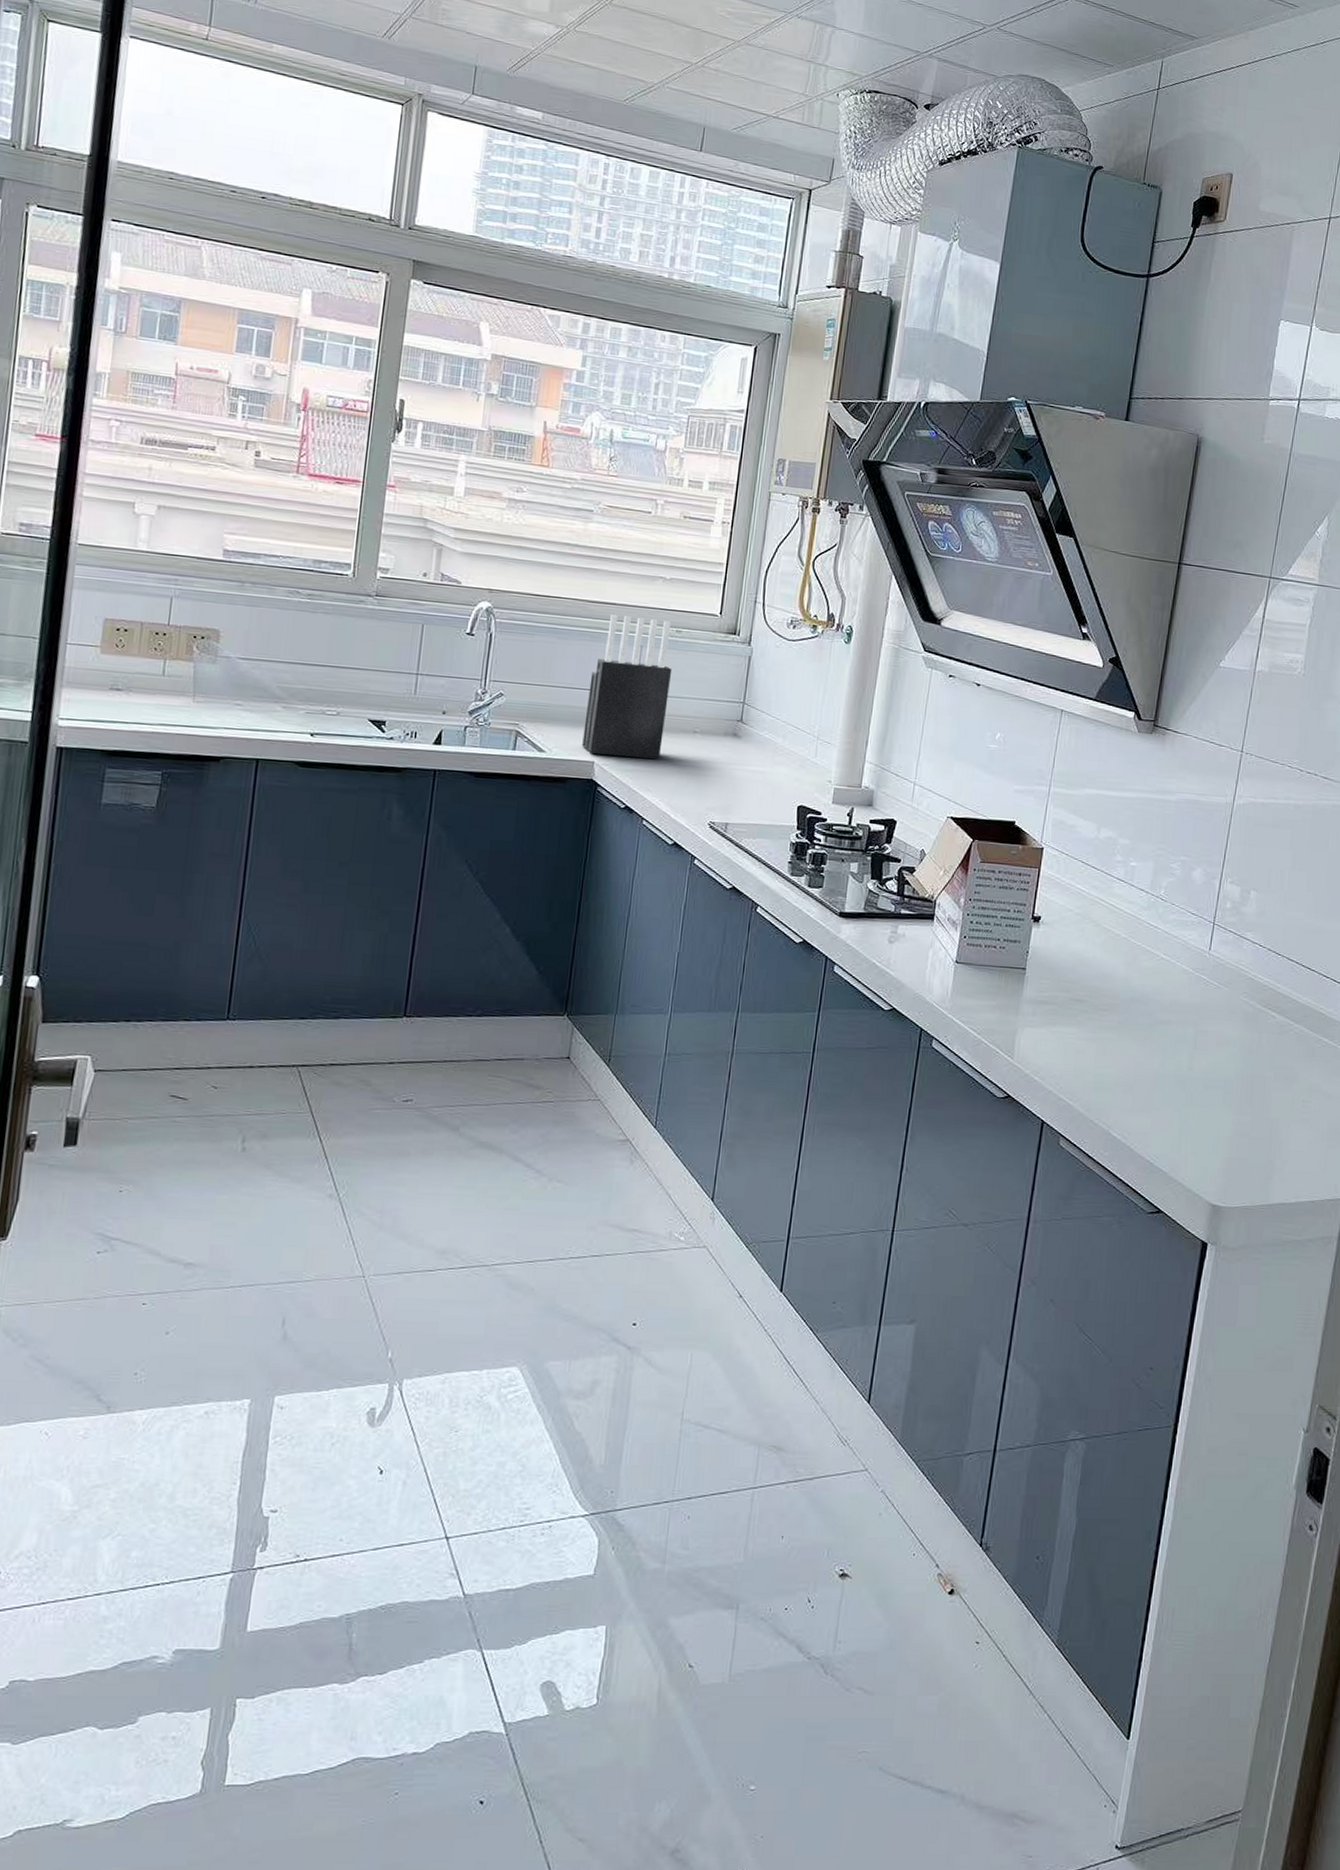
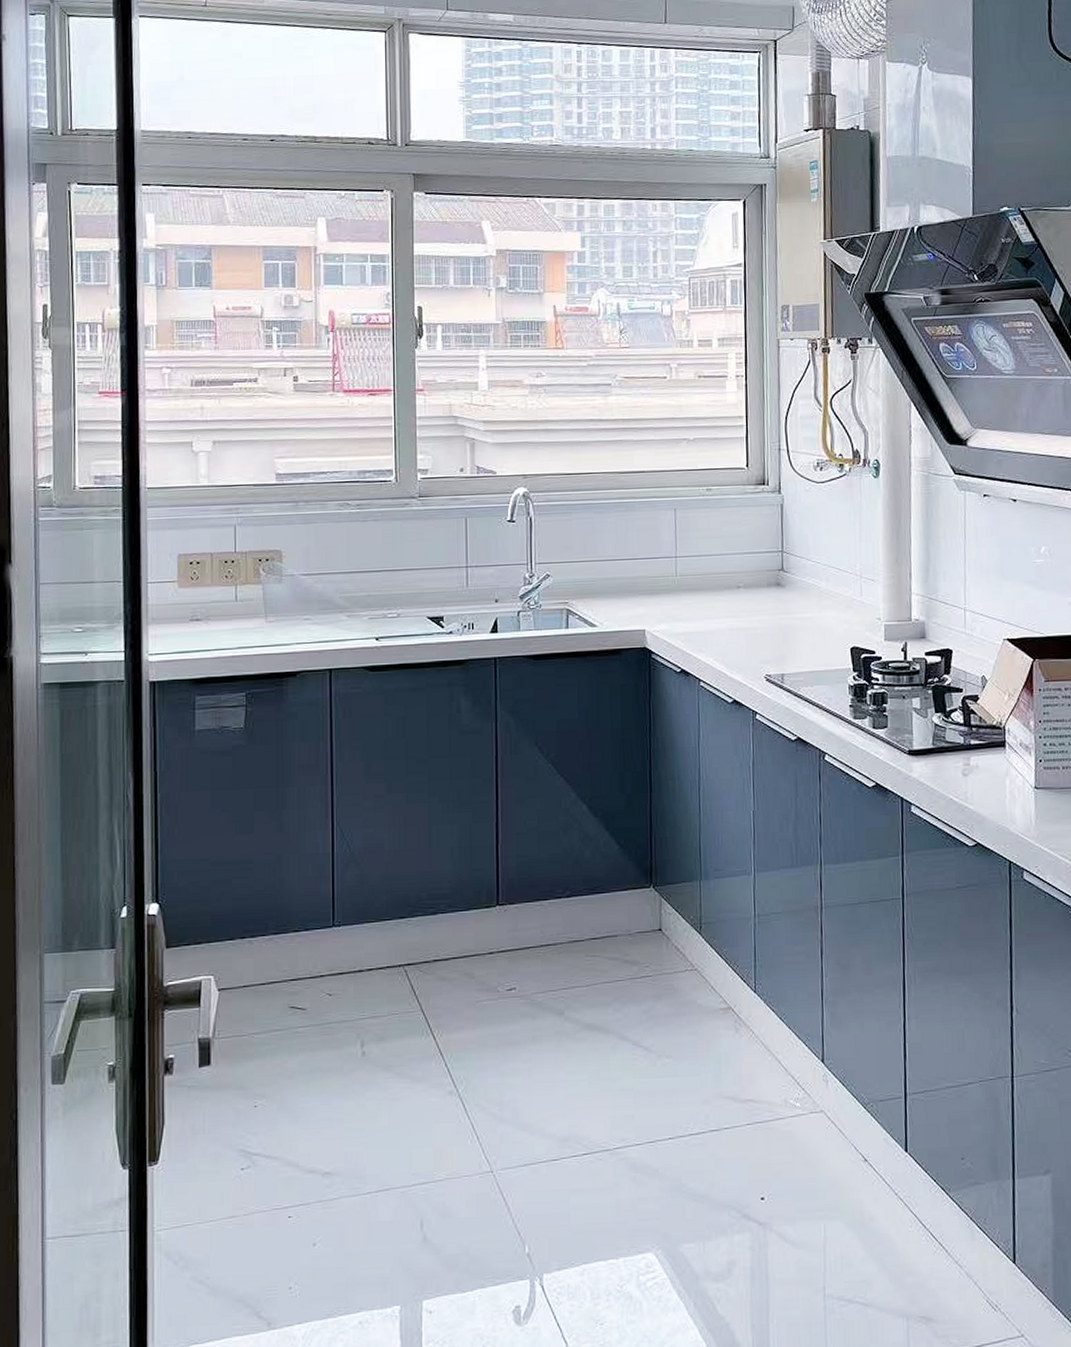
knife block: present [582,614,673,759] -> none [630,481,709,623]

